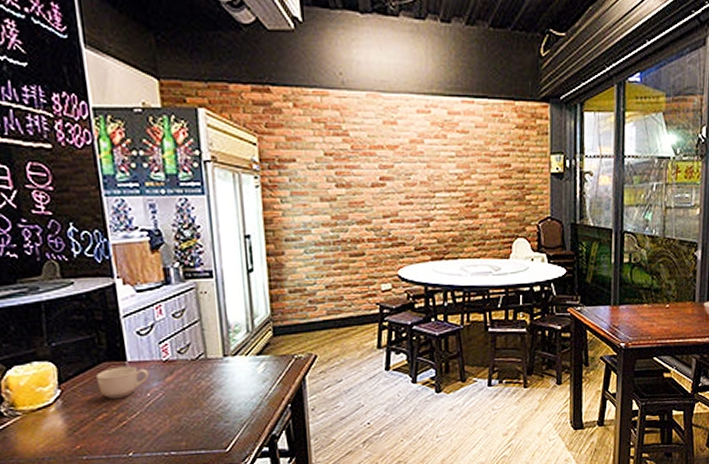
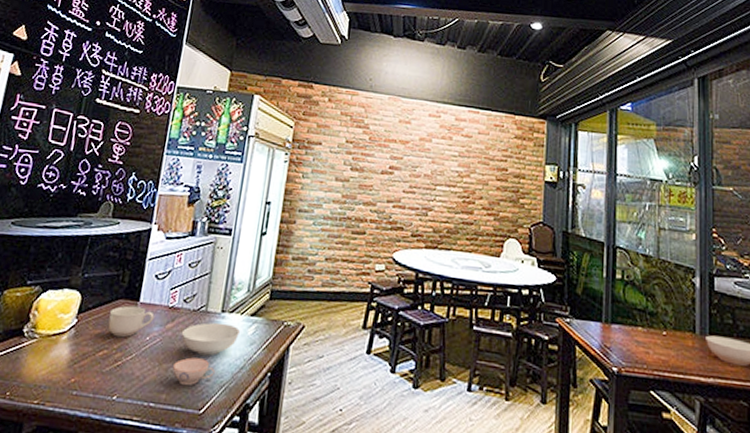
bowl: none [184,366,250,401] -> present [181,322,241,356]
teacup: none [185,403,232,431] -> present [172,357,215,386]

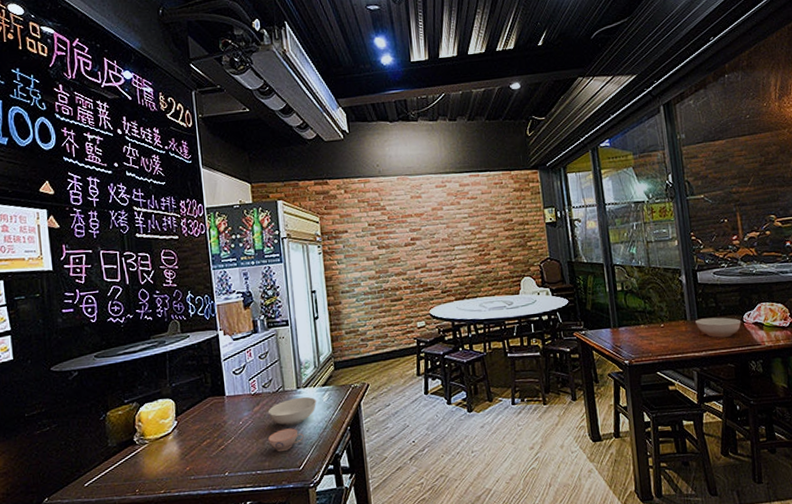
teacup: present [107,306,155,338] -> none [203,399,242,428]

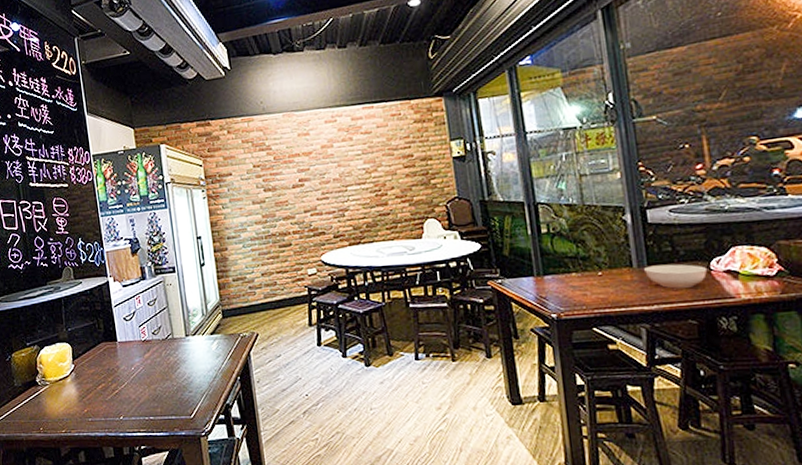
bowl: present [267,396,317,426] -> none [158,344,206,374]
teacup: present [268,428,304,452] -> none [159,376,194,399]

